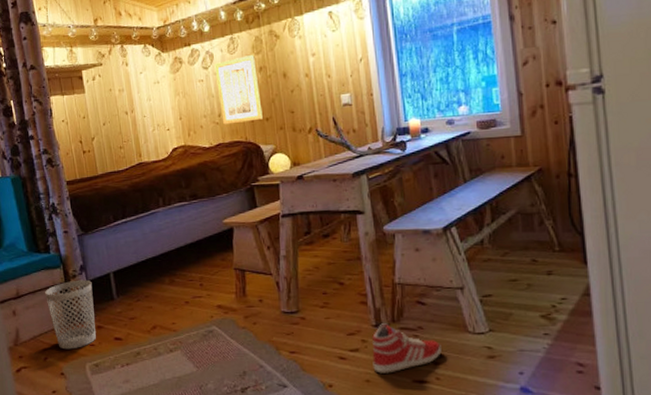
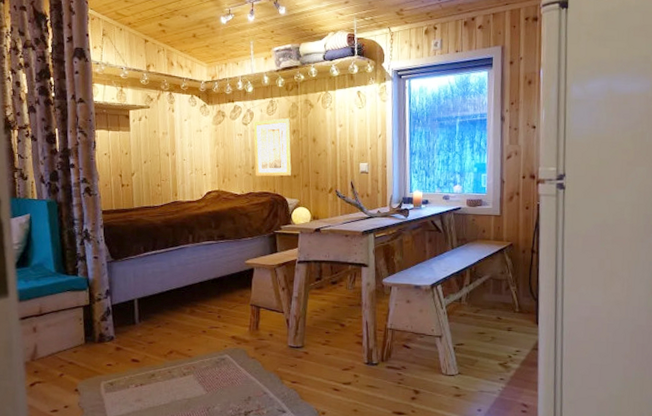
wastebasket: present [45,279,96,350] -> none [68,303,116,368]
sneaker: present [372,323,442,374] -> none [361,362,419,405]

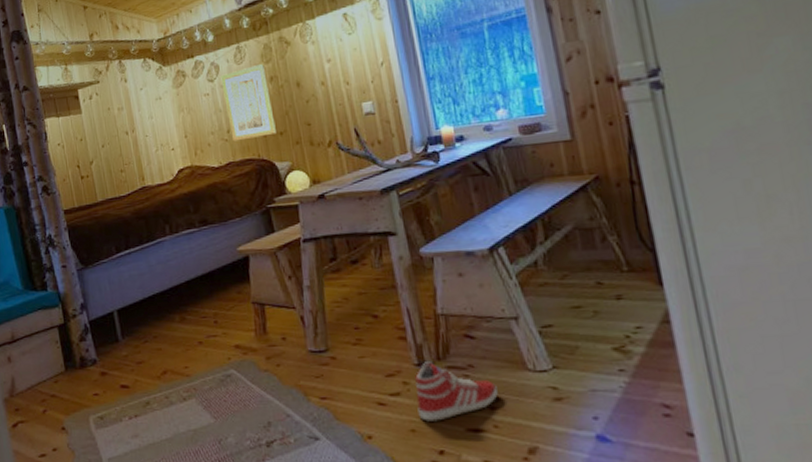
sneaker: none [361,362,419,405] -> present [415,362,498,422]

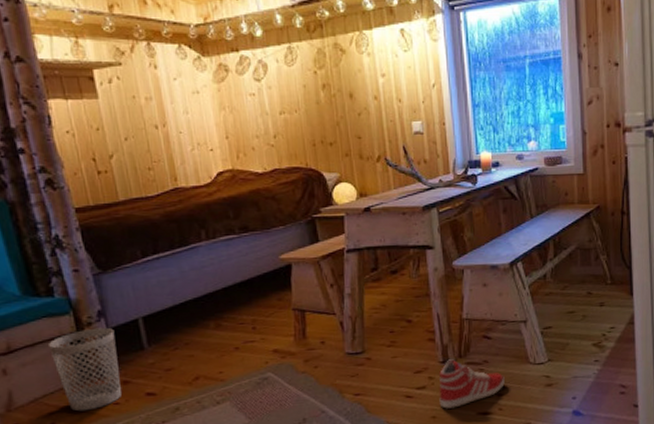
wastebasket: none [43,319,100,400] -> present [49,327,122,411]
wall art: present [220,63,276,142] -> none [269,68,326,148]

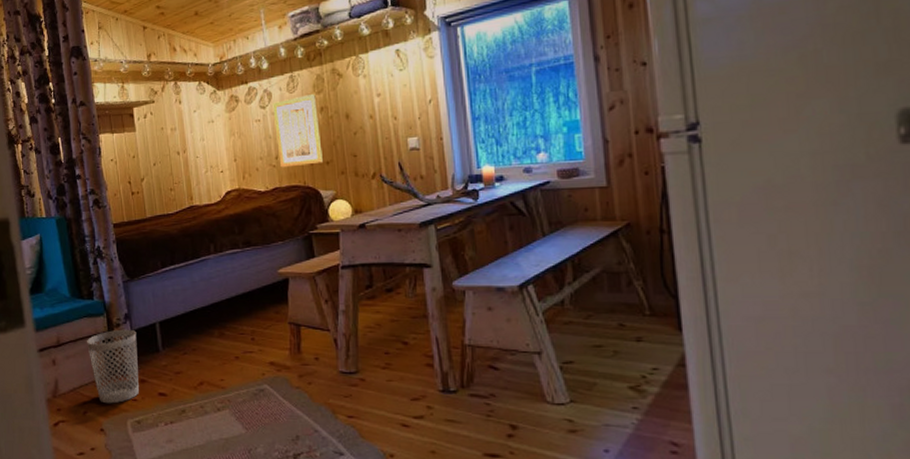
wall art: none [269,68,326,148] -> present [272,93,323,168]
sneaker: present [439,359,505,409] -> none [438,389,516,445]

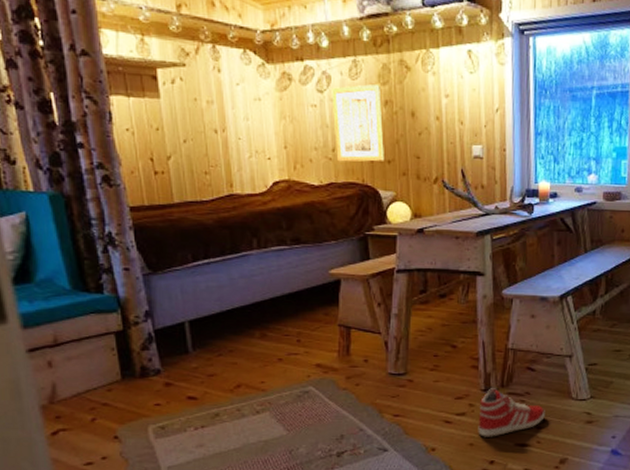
wastebasket: present [87,329,139,404] -> none [95,328,163,409]
sneaker: none [438,389,516,445] -> present [478,388,545,437]

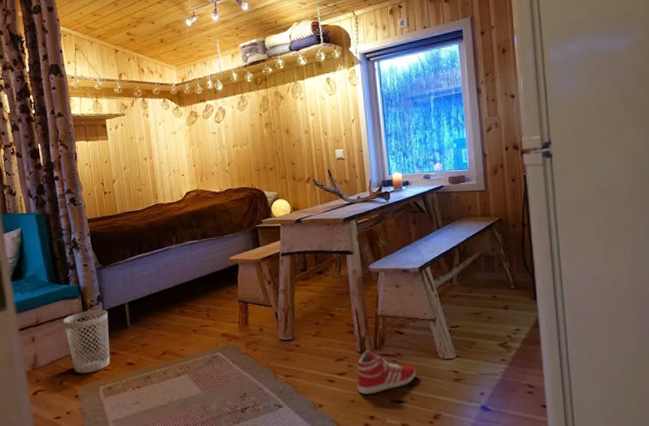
wastebasket: none [95,328,163,409] -> present [63,309,110,374]
wall art: present [331,83,384,162] -> none [226,111,267,173]

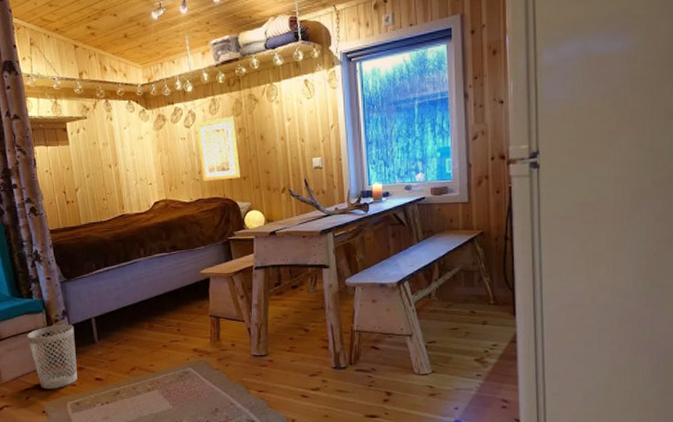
wall art: none [226,111,267,173] -> present [196,116,240,182]
sneaker: present [357,350,416,395] -> none [331,366,391,409]

